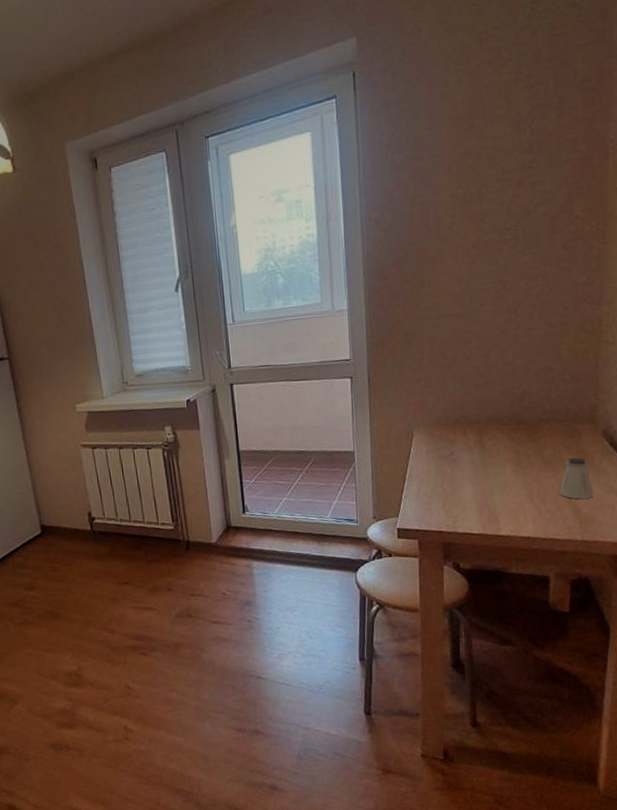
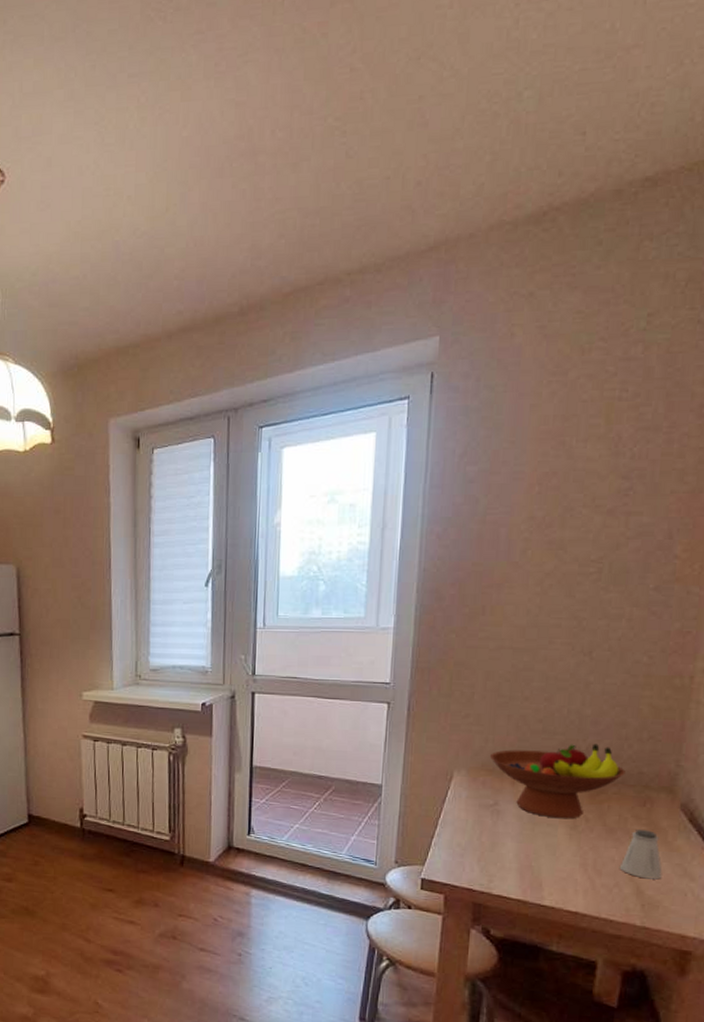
fruit bowl: none [443,389,555,459] -> present [490,743,625,819]

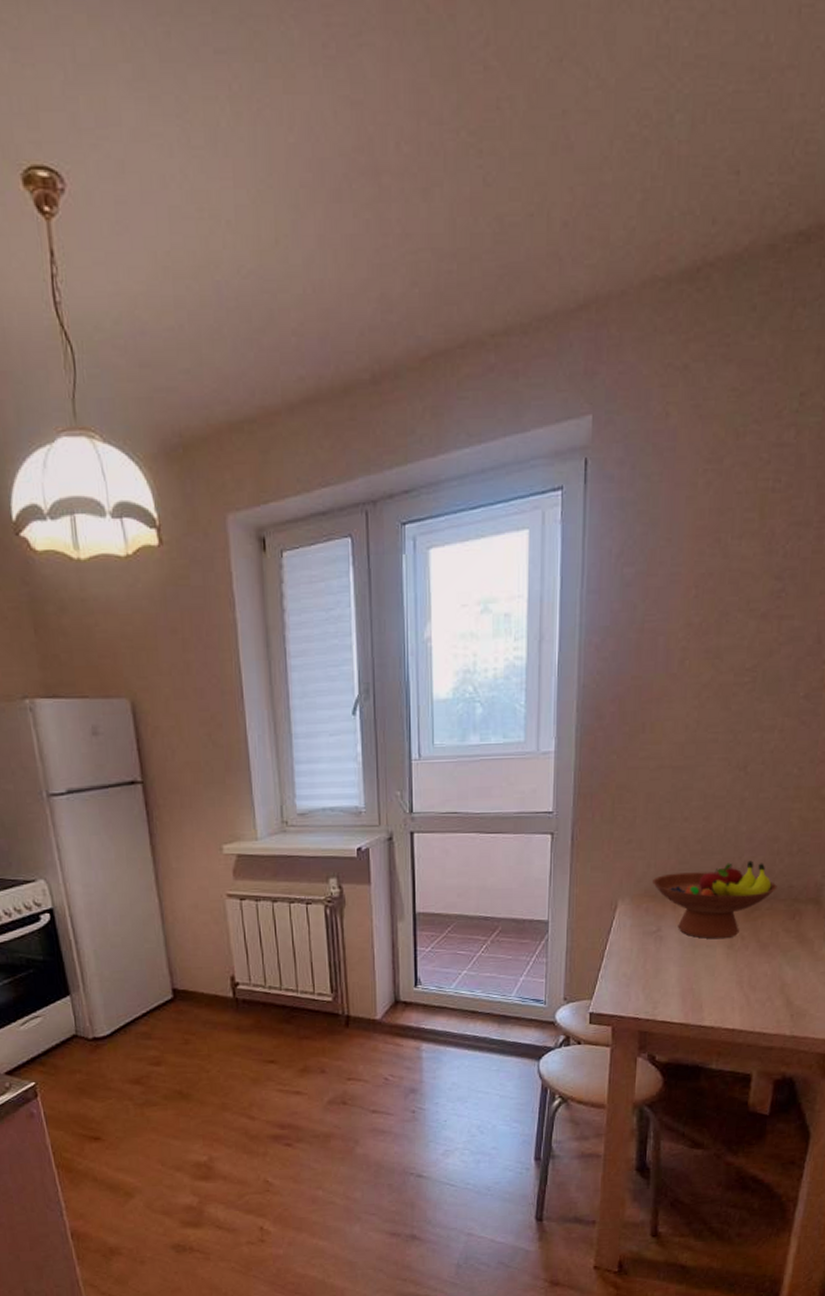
saltshaker: present [619,830,663,880] -> none [771,942,809,990]

